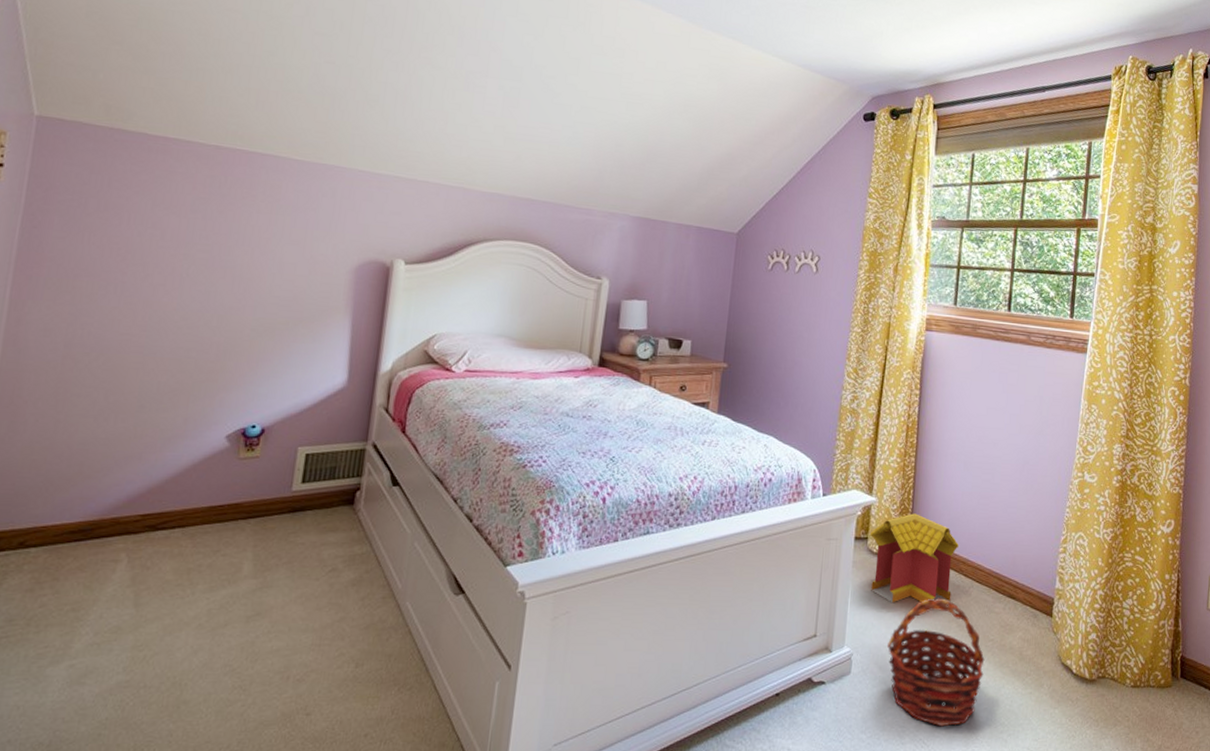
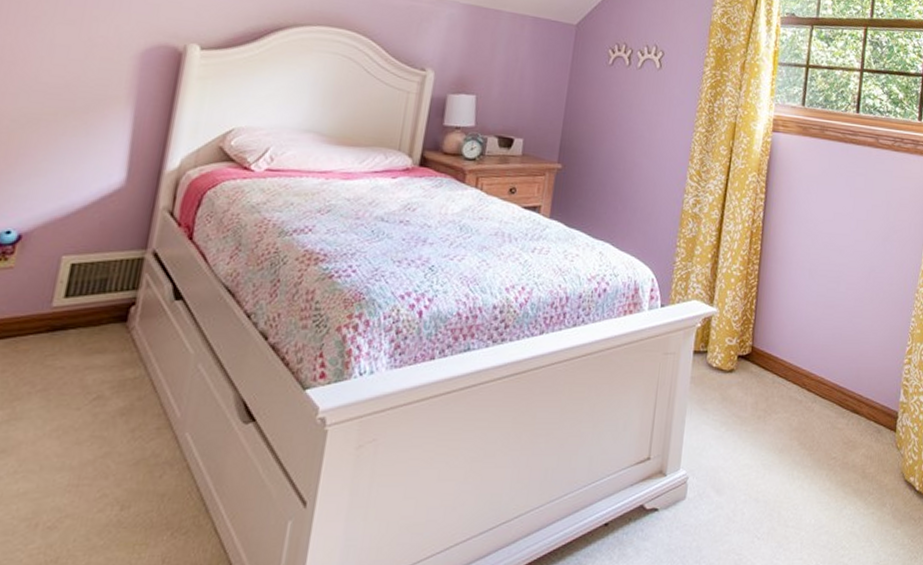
toy house: present [869,513,959,604] -> none [709,324,802,421]
basket: present [887,598,985,727] -> none [725,414,827,553]

